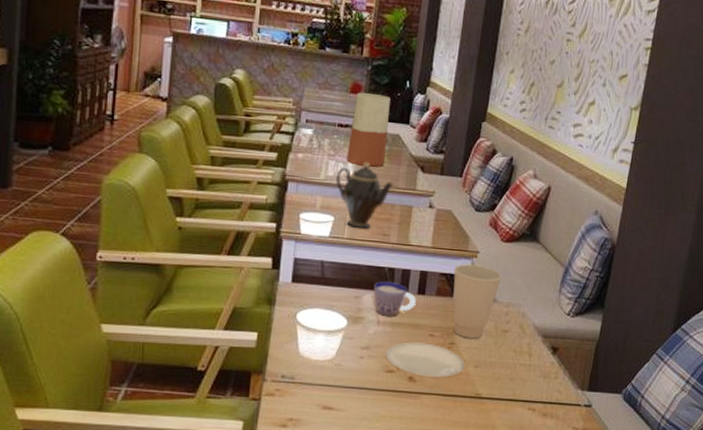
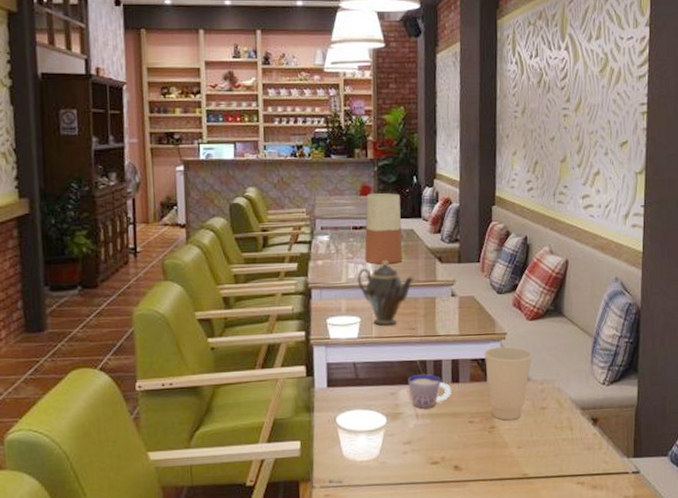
plate: present [385,342,465,378] -> none [428,430,508,465]

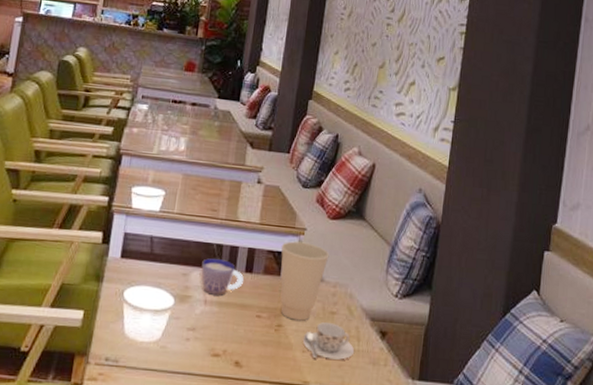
teapot: present [357,260,417,327] -> none [167,137,226,204]
vase: present [364,193,402,266] -> none [179,71,222,143]
teacup: none [517,418,569,452] -> present [302,322,355,360]

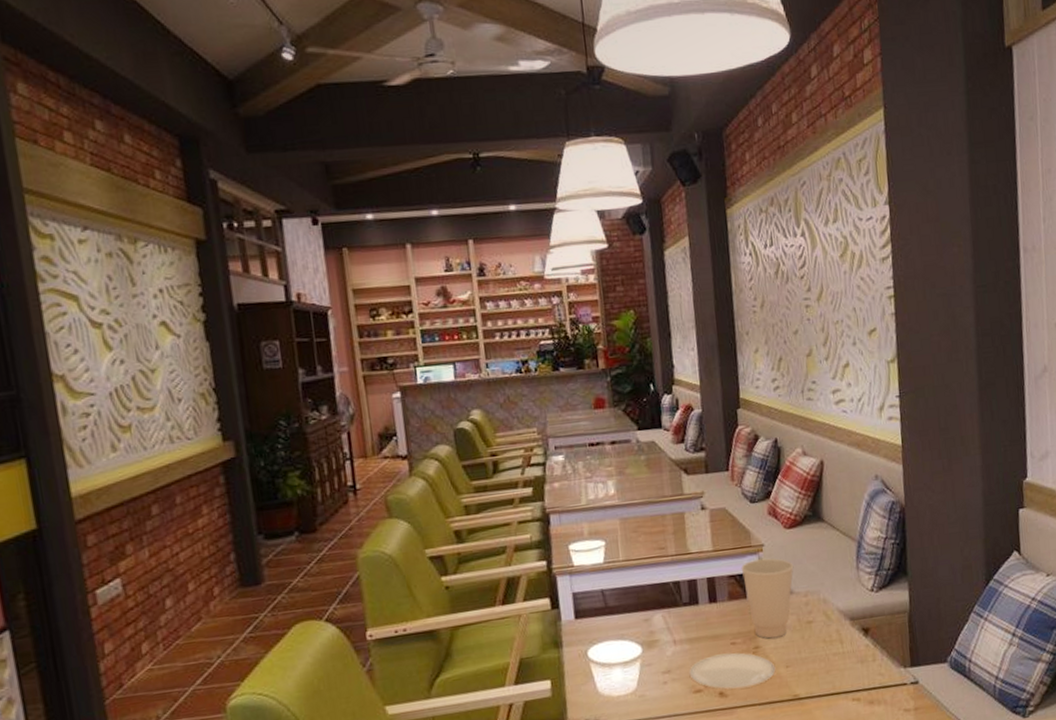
cup: present [201,258,244,296] -> none [661,595,709,634]
plate: none [211,323,293,364] -> present [689,652,776,690]
teacup: present [302,322,355,360] -> none [783,632,840,670]

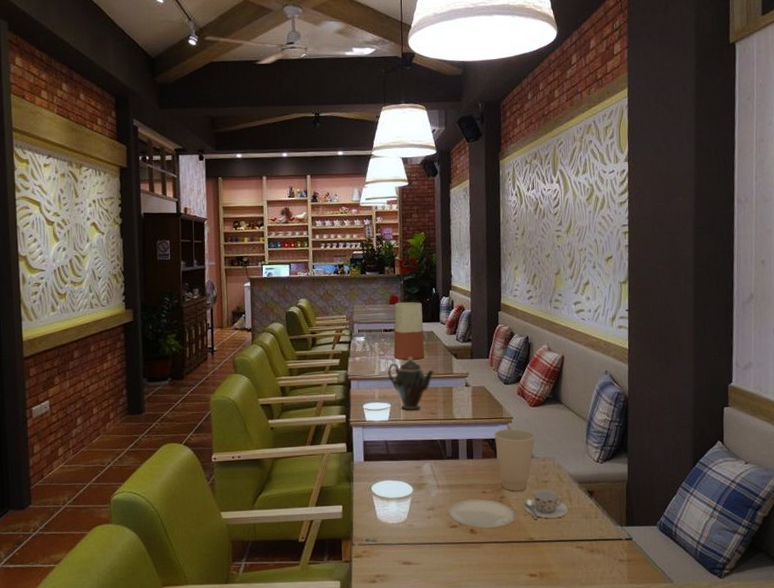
teapot: none [597,477,663,549] -> present [387,357,437,411]
vase: none [601,403,645,483] -> present [393,302,424,361]
teacup: none [783,632,840,670] -> present [523,490,569,519]

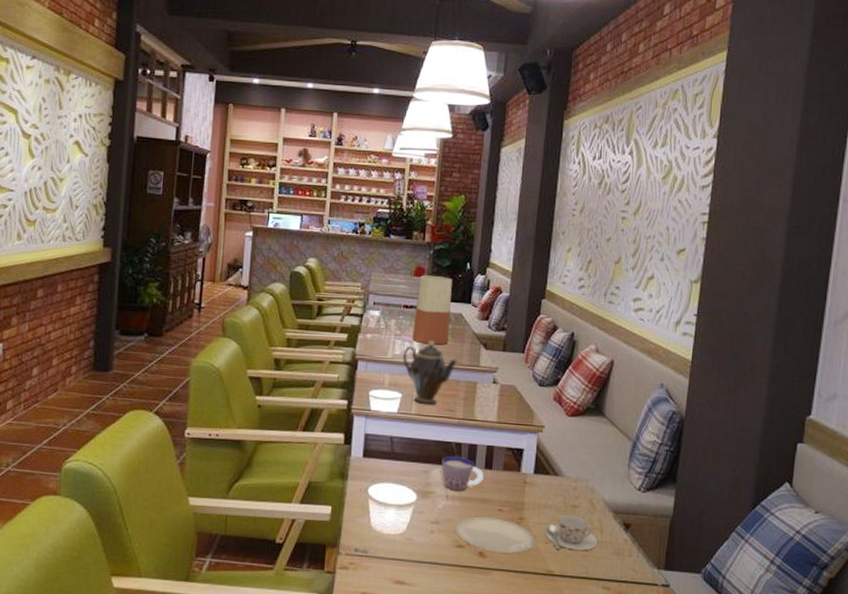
cup: none [430,451,467,481] -> present [441,456,484,492]
cup: present [493,428,536,491] -> none [519,438,569,514]

